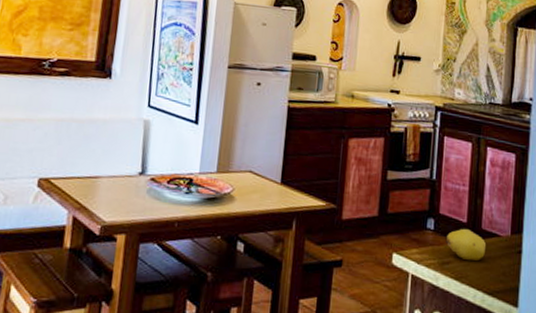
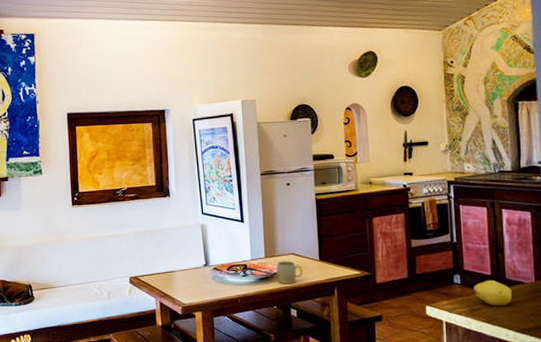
mug: none [227,179,260,210] -> present [276,261,303,285]

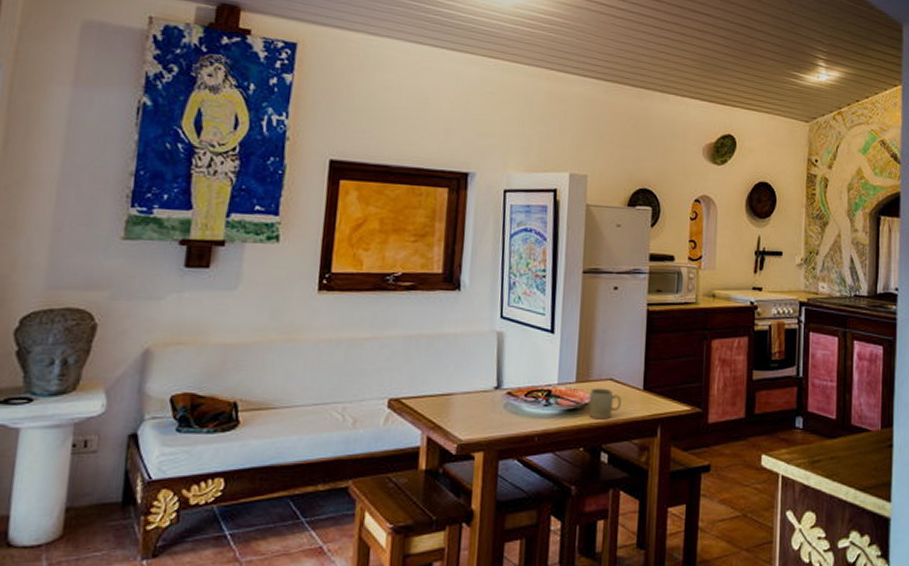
fruit: present [473,279,513,307] -> none [815,425,857,458]

